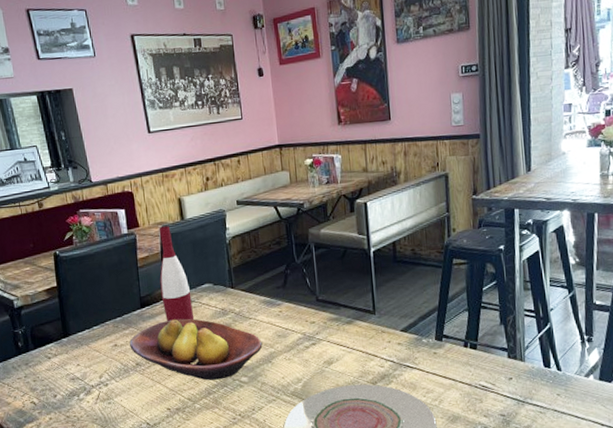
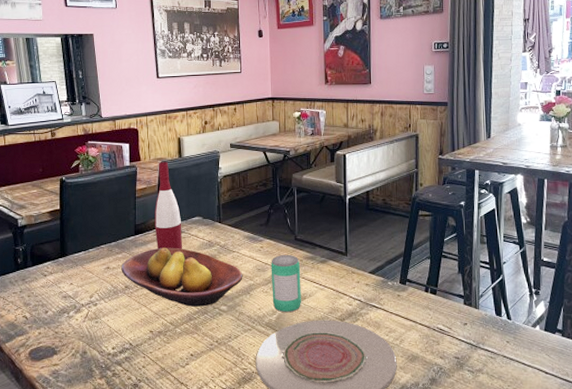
beverage can: none [291,317,328,380] -> present [271,254,301,313]

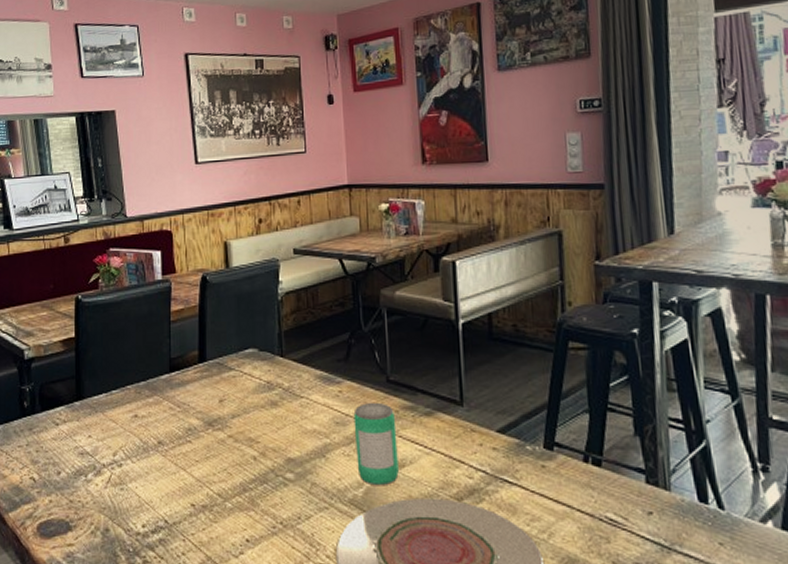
fruit bowl: present [121,247,243,307] -> none [153,389,315,473]
wine bottle: present [154,162,183,250] -> none [195,274,233,393]

